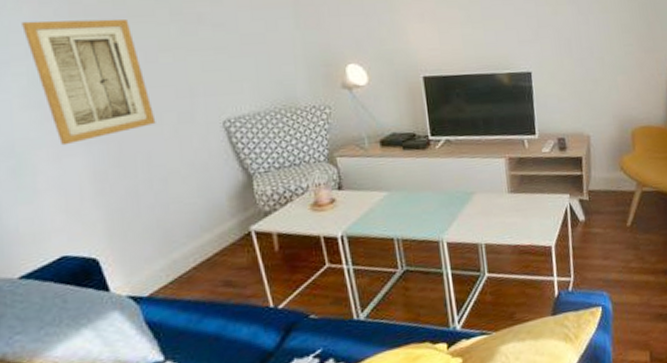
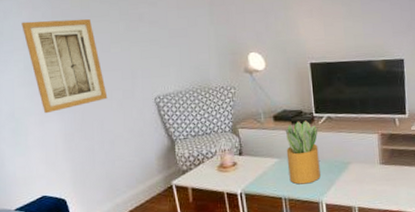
potted plant: none [394,145,440,222] -> present [285,120,321,185]

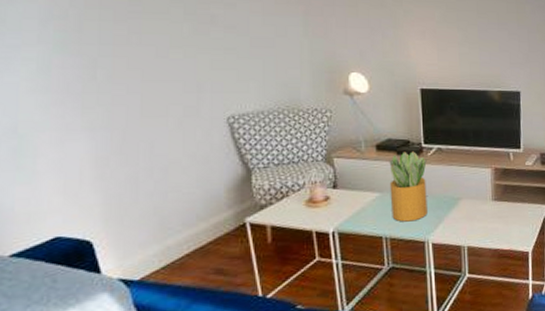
wall art: present [21,18,108,114] -> none [36,9,162,130]

